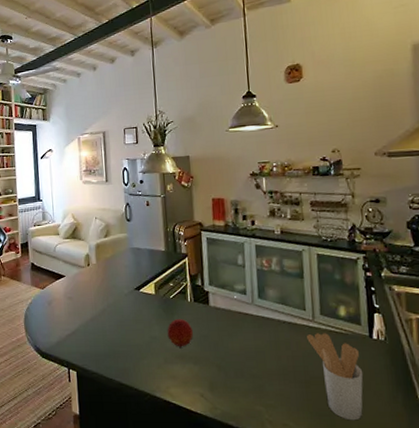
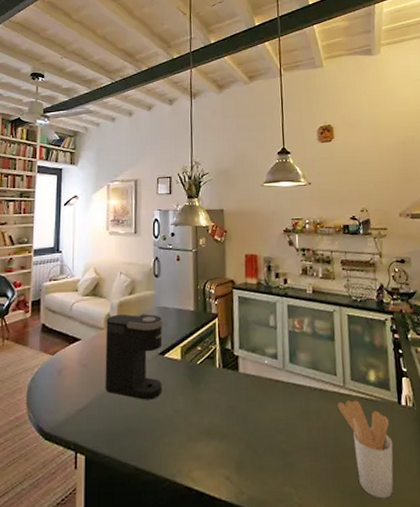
coffee maker: none [86,254,140,328] -> present [105,314,165,400]
fruit: present [167,319,193,349] -> none [192,388,220,423]

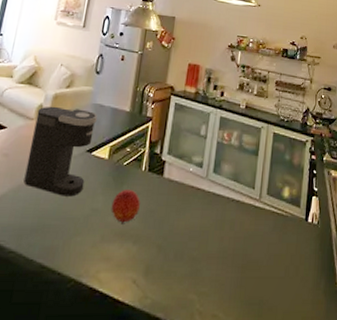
fruit: none [192,388,220,423] -> present [111,190,140,224]
utensil holder: present [338,400,394,499] -> none [251,214,295,310]

